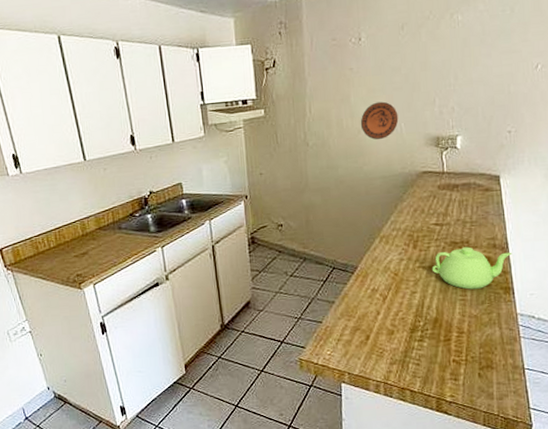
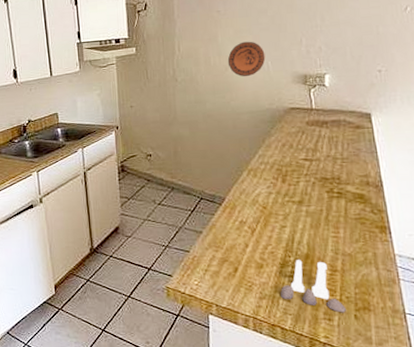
salt and pepper shaker set: none [410,324,471,373] -> present [280,260,346,313]
teapot: present [431,247,512,290] -> none [301,183,387,227]

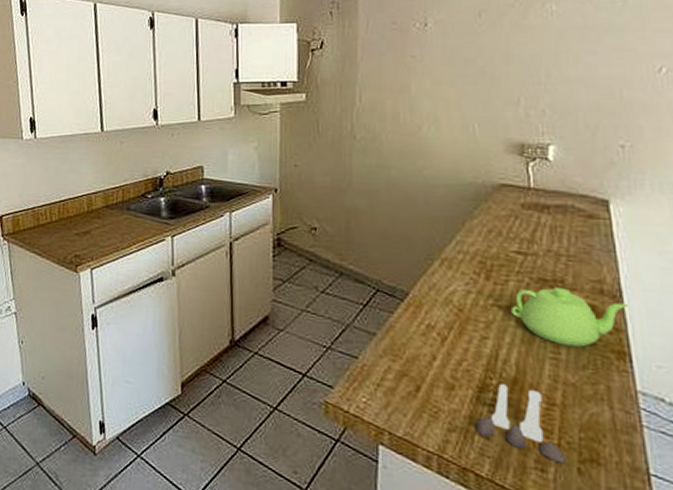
decorative plate: present [227,41,266,77] -> none [421,96,471,141]
teapot: none [301,183,387,227] -> present [510,287,628,347]

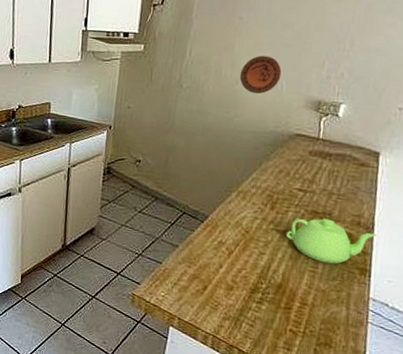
decorative plate: none [421,96,471,141] -> present [239,55,282,94]
salt and pepper shaker set: present [477,384,566,464] -> none [245,288,307,346]

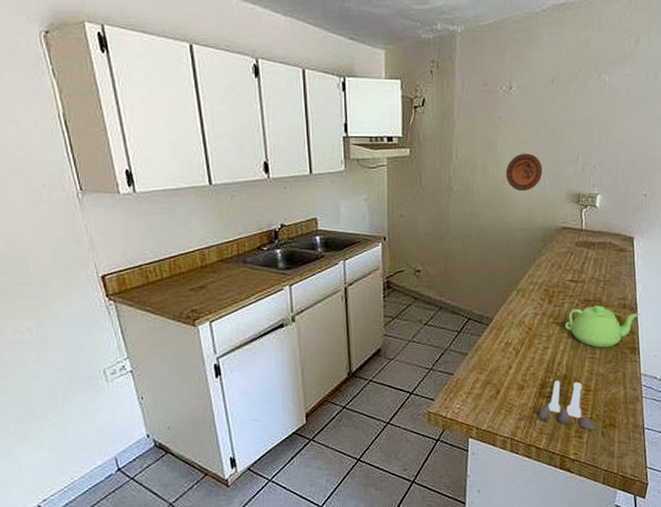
salt and pepper shaker set: none [245,288,307,346] -> present [538,381,595,430]

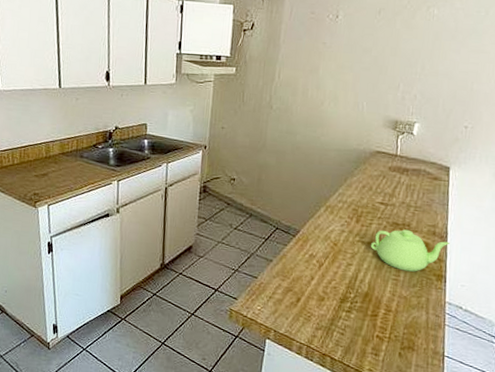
decorative plate: present [505,153,543,192] -> none [324,78,362,115]
salt and pepper shaker set: present [538,381,595,430] -> none [336,297,393,350]

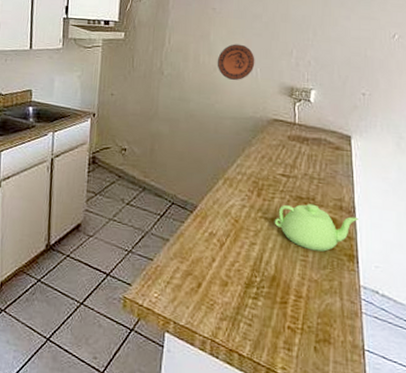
decorative plate: none [324,78,362,115] -> present [217,44,255,81]

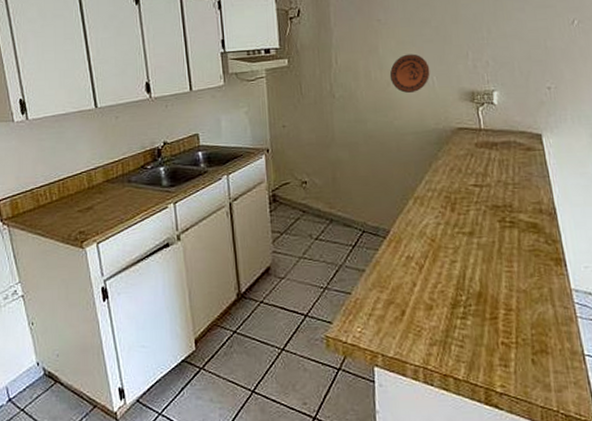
teapot: present [274,204,359,252] -> none [472,211,561,260]

